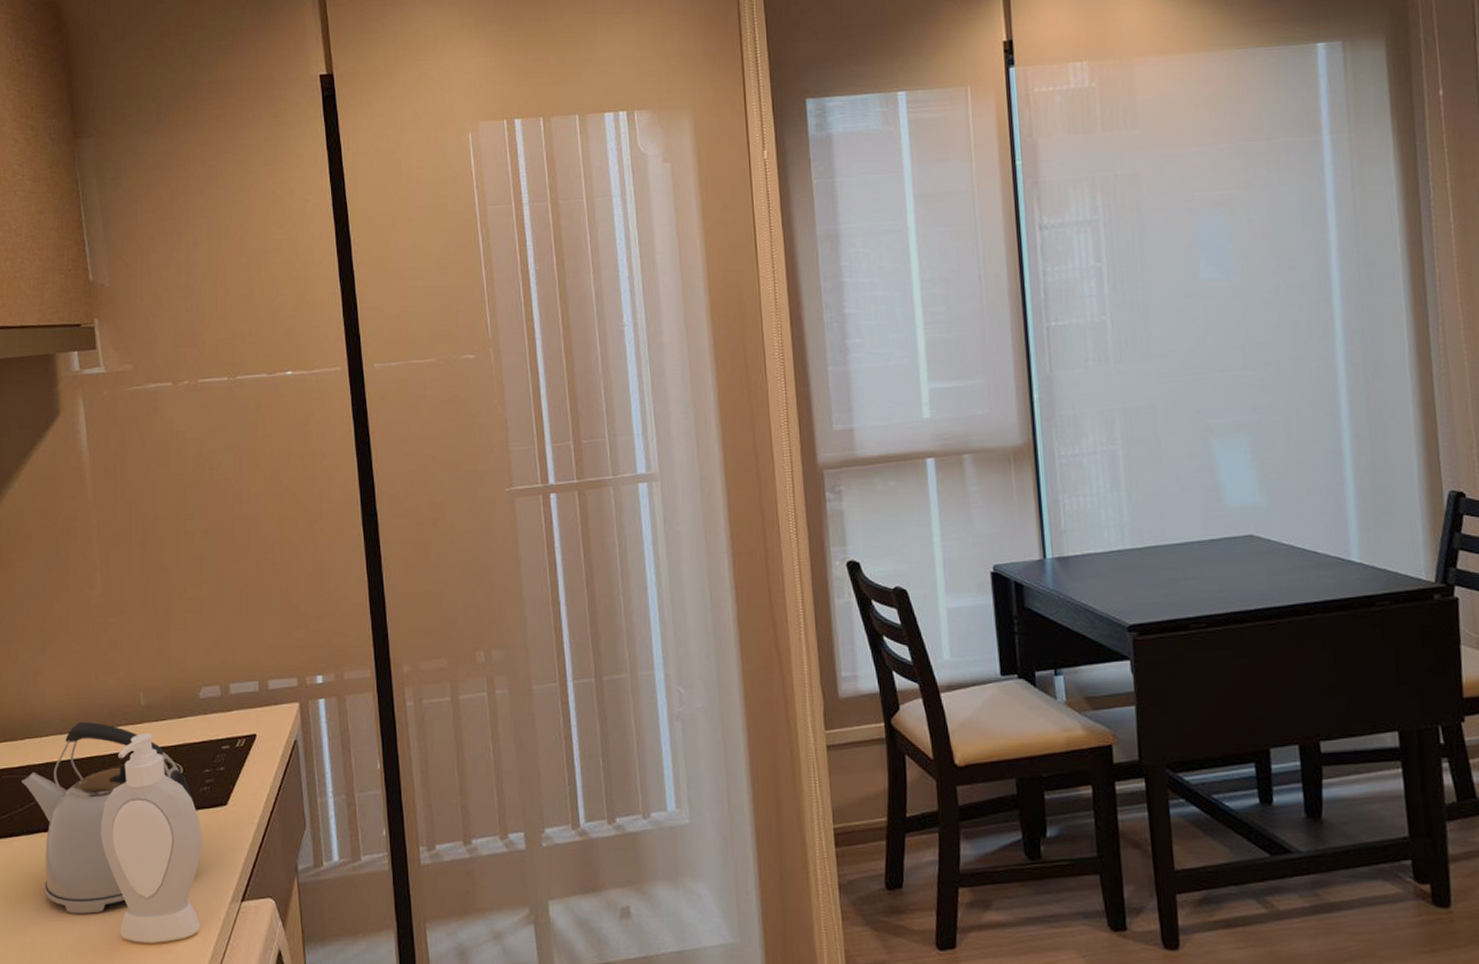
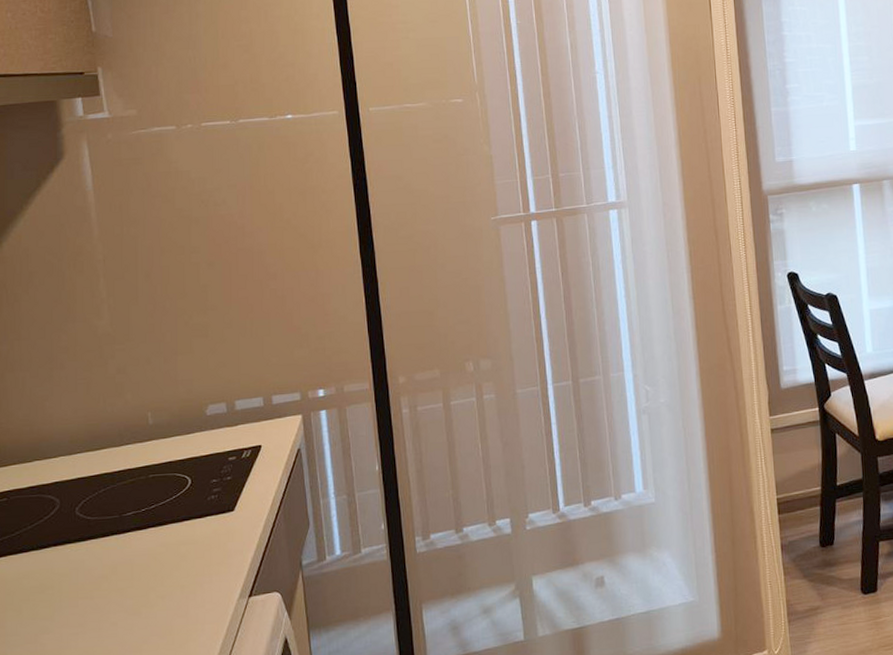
kettle: present [22,721,193,914] -> none [31,442,202,620]
soap bottle: present [101,734,202,943] -> none [111,450,211,642]

